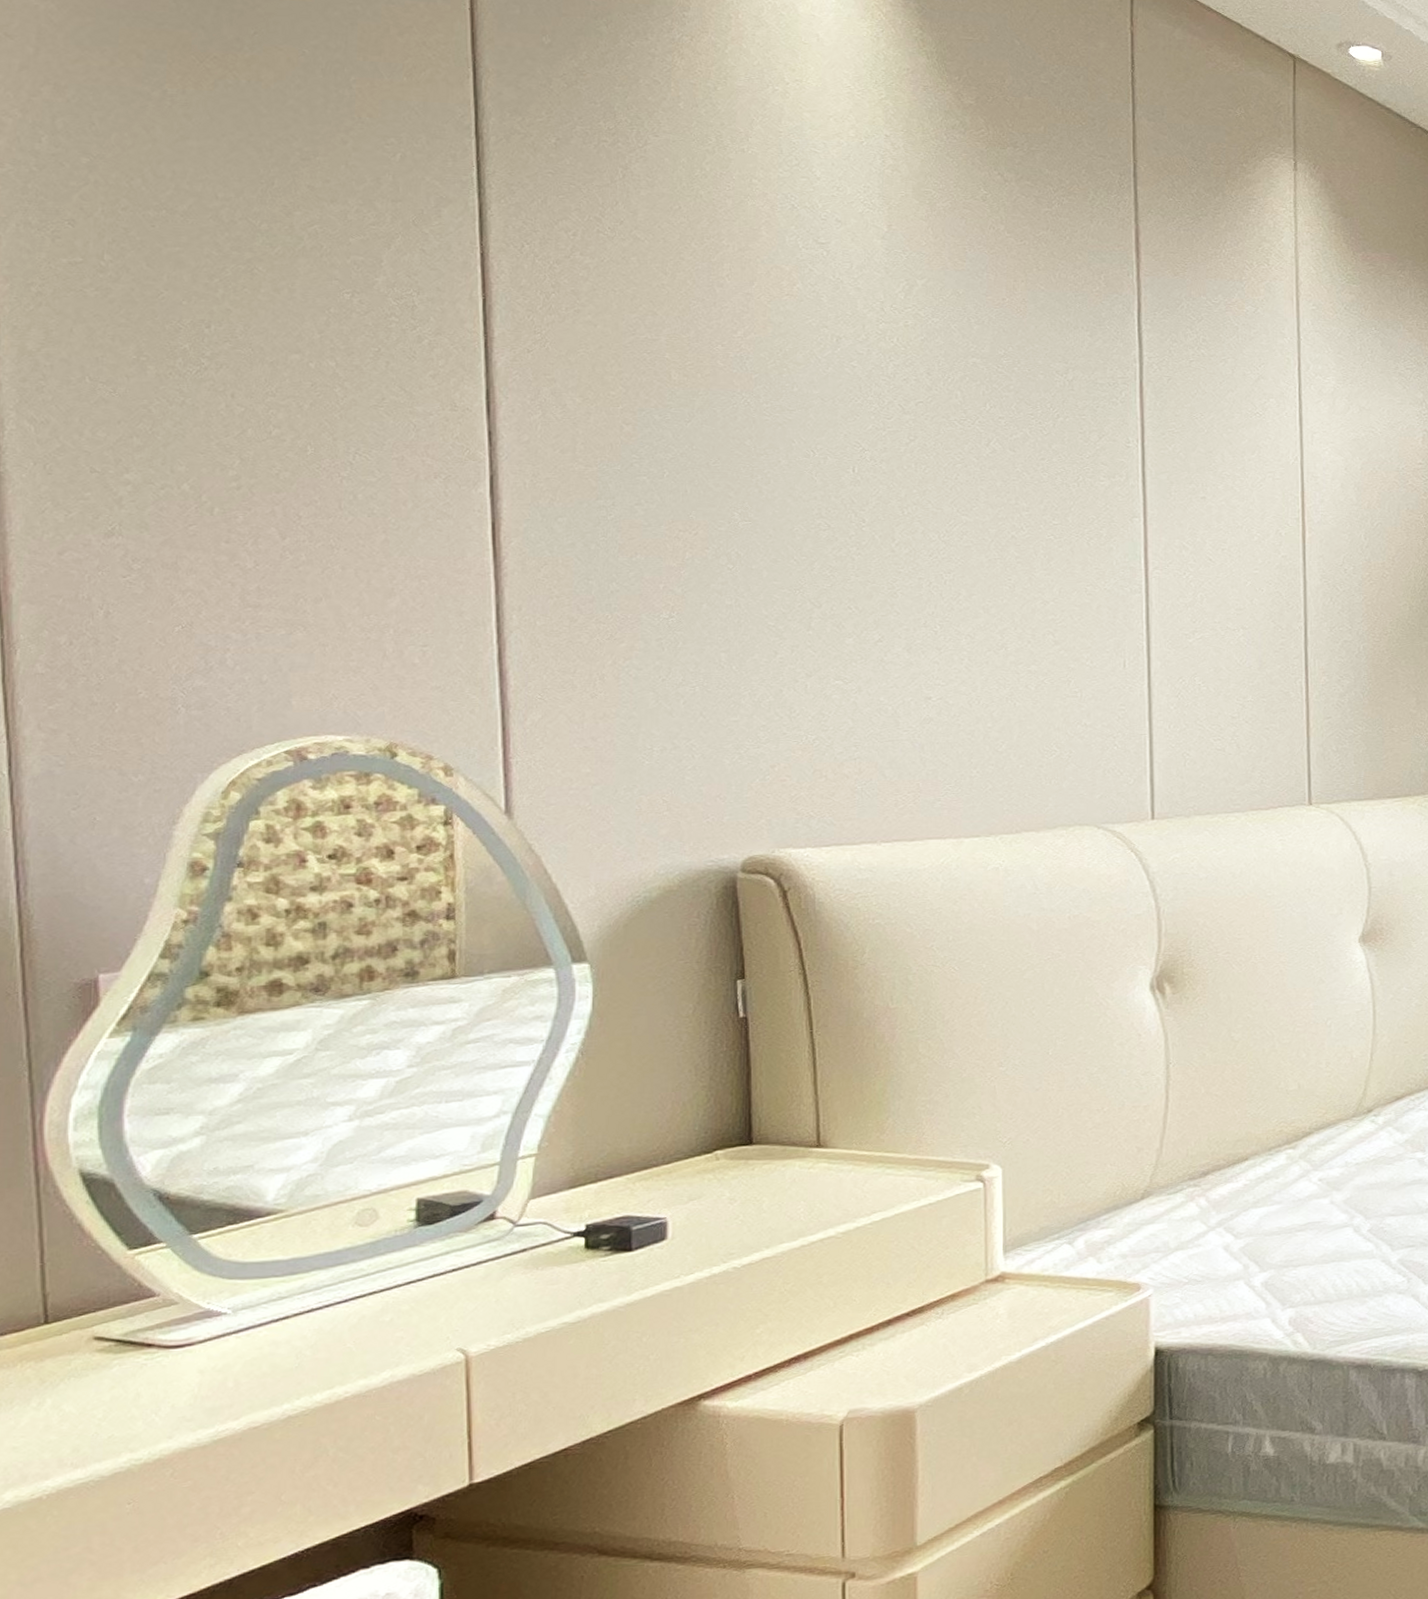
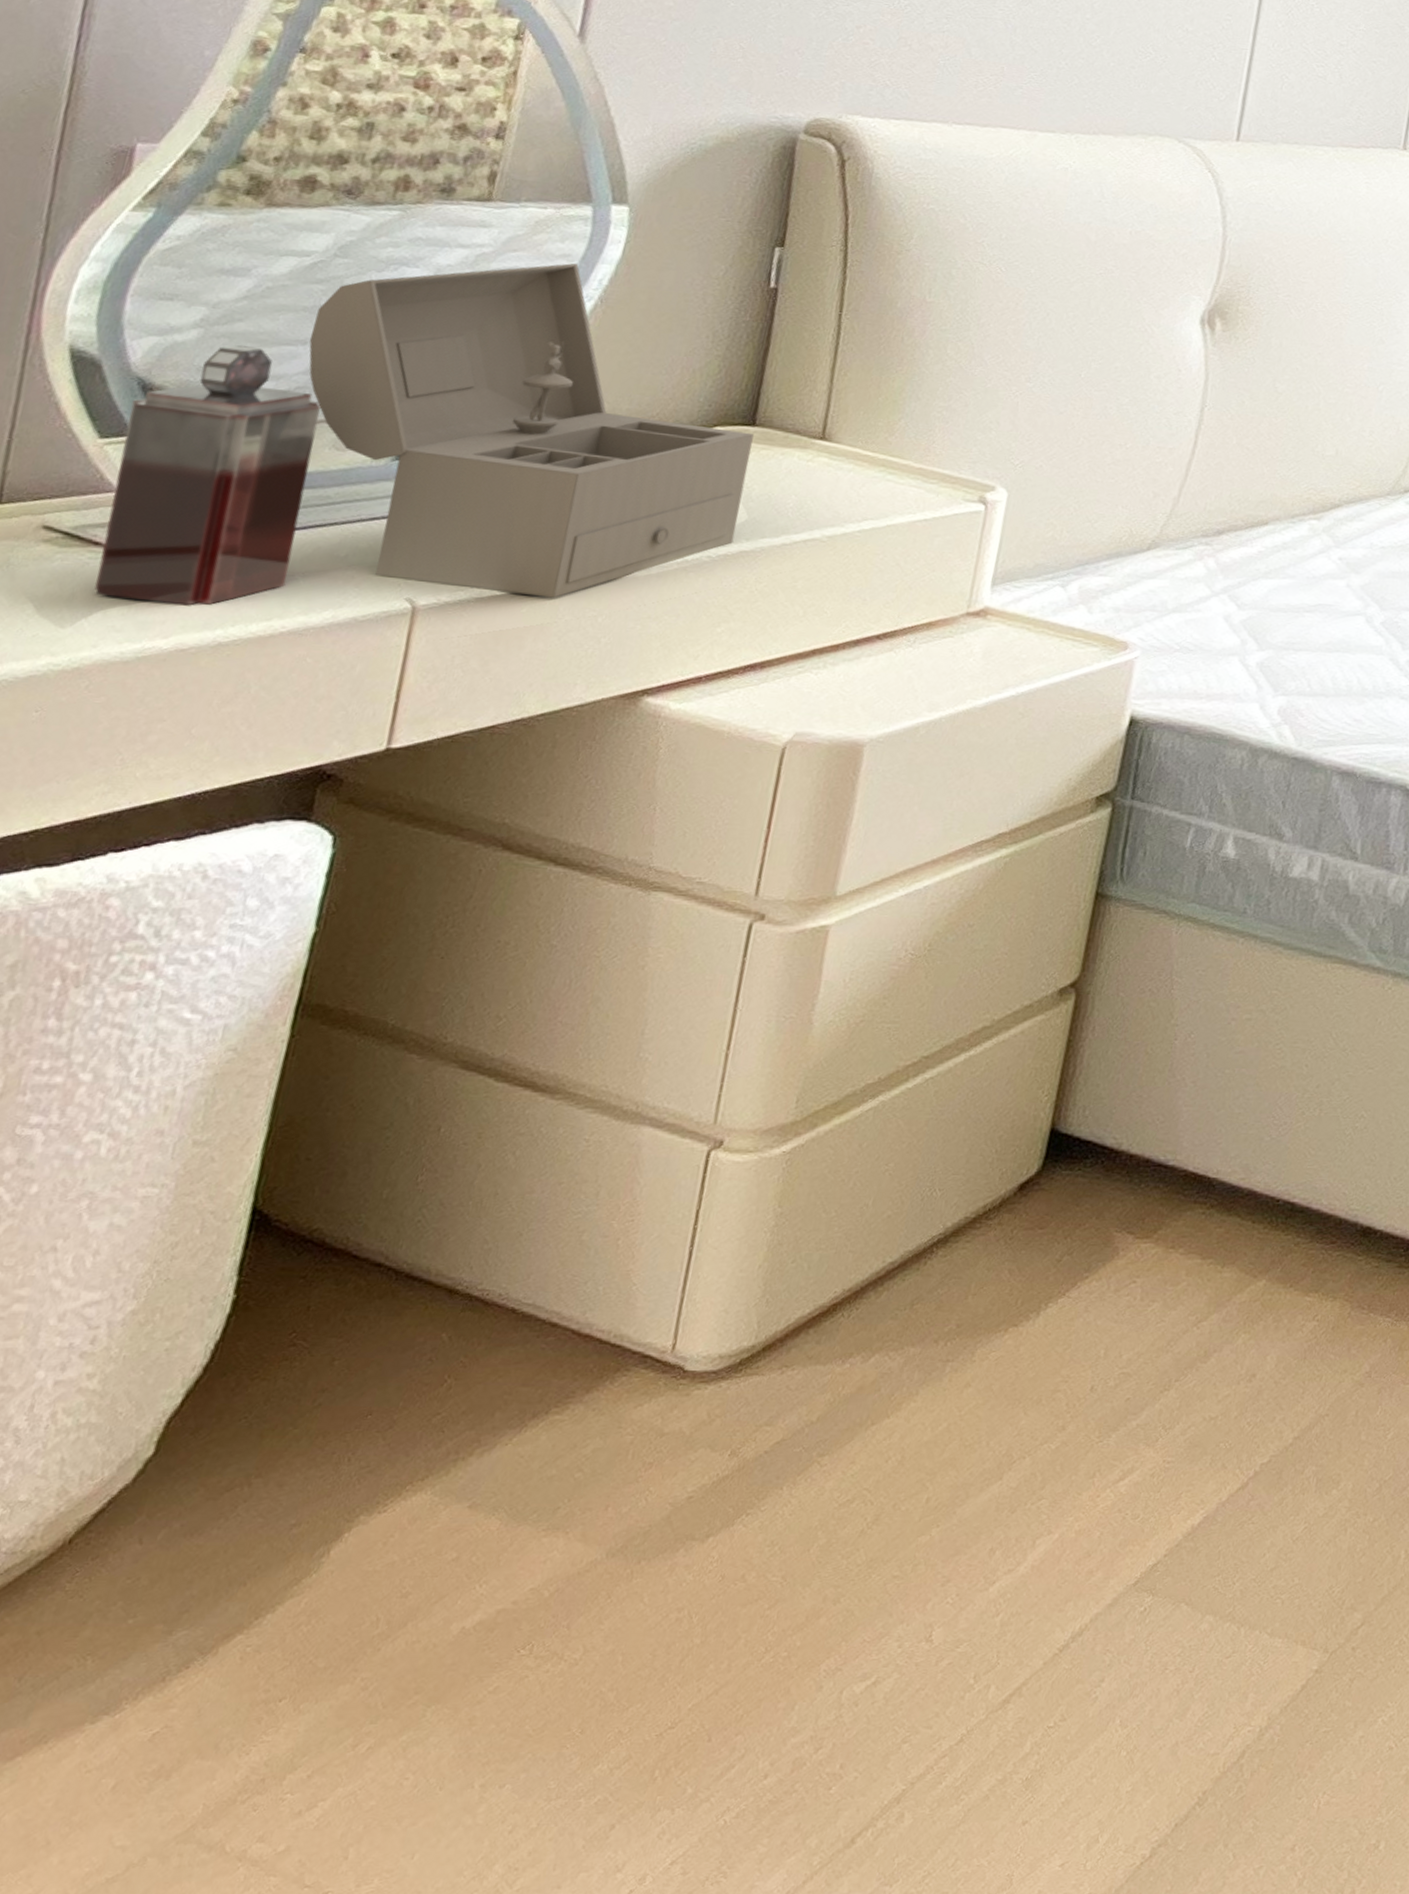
perfume bottle: none [152,1145,340,1391] -> present [94,345,321,606]
jewelry box: none [310,1022,755,1333] -> present [309,263,754,598]

